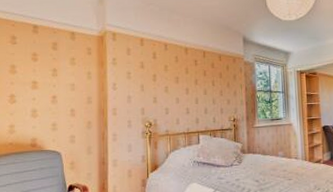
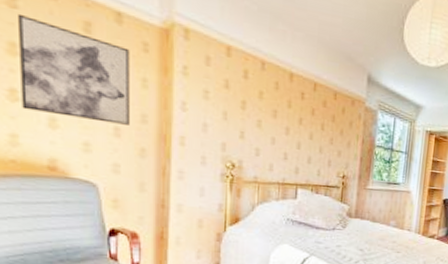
wall art: none [16,46,80,108] -> present [16,13,130,125]

